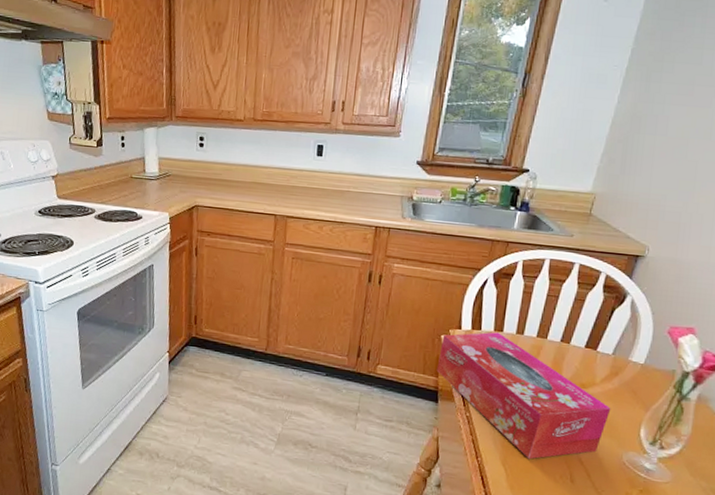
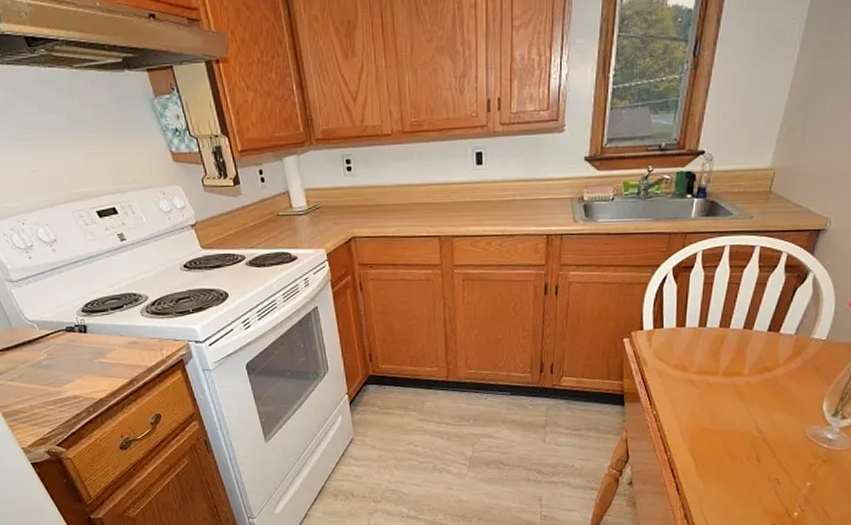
tissue box: present [436,332,611,459] -> none [621,328,794,447]

